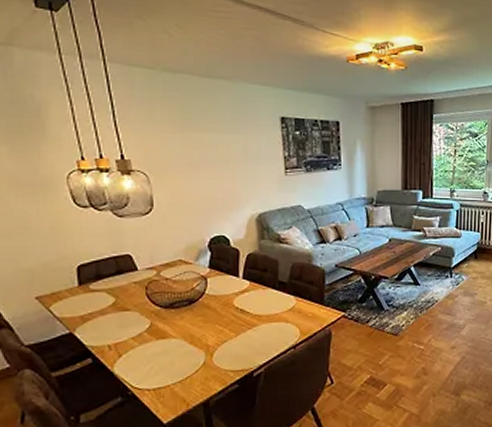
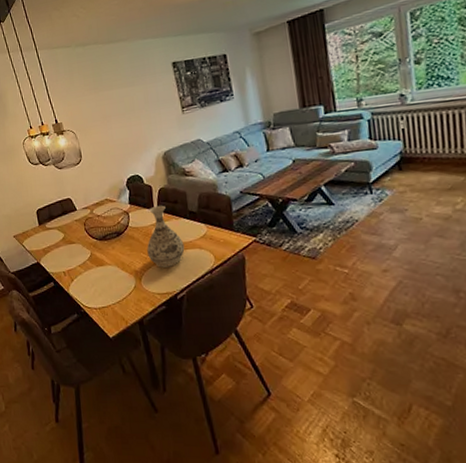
vase: none [224,272,269,342] -> present [147,205,185,268]

